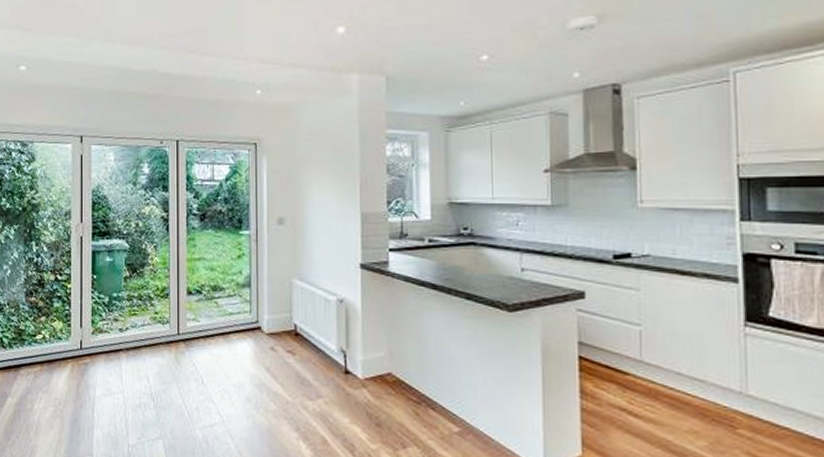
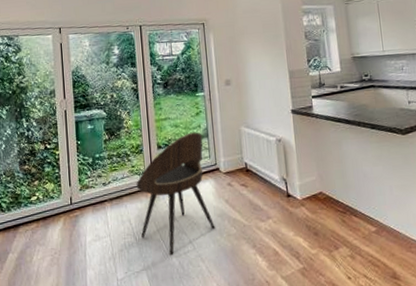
dining chair: none [158,279,250,425] -> present [136,132,215,255]

